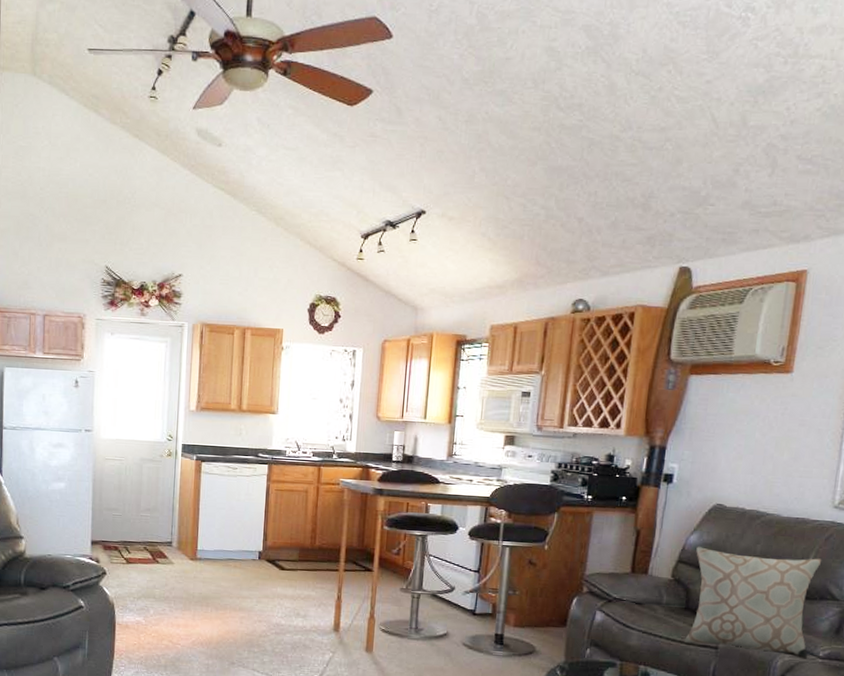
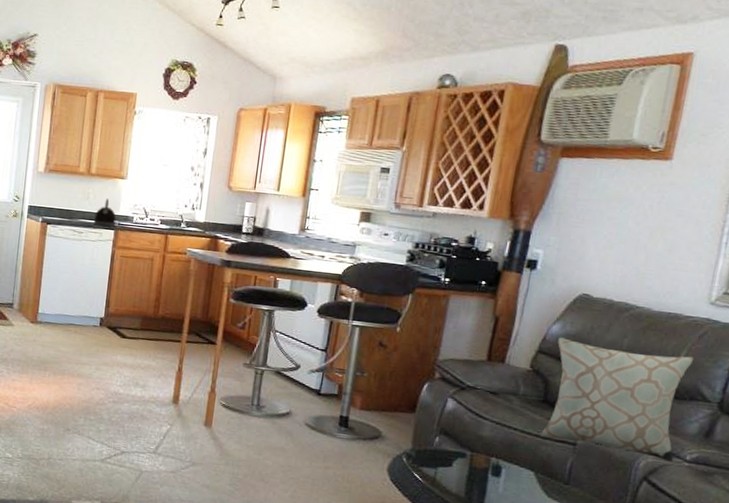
kettle: none [246,433,270,461] -> present [93,198,116,227]

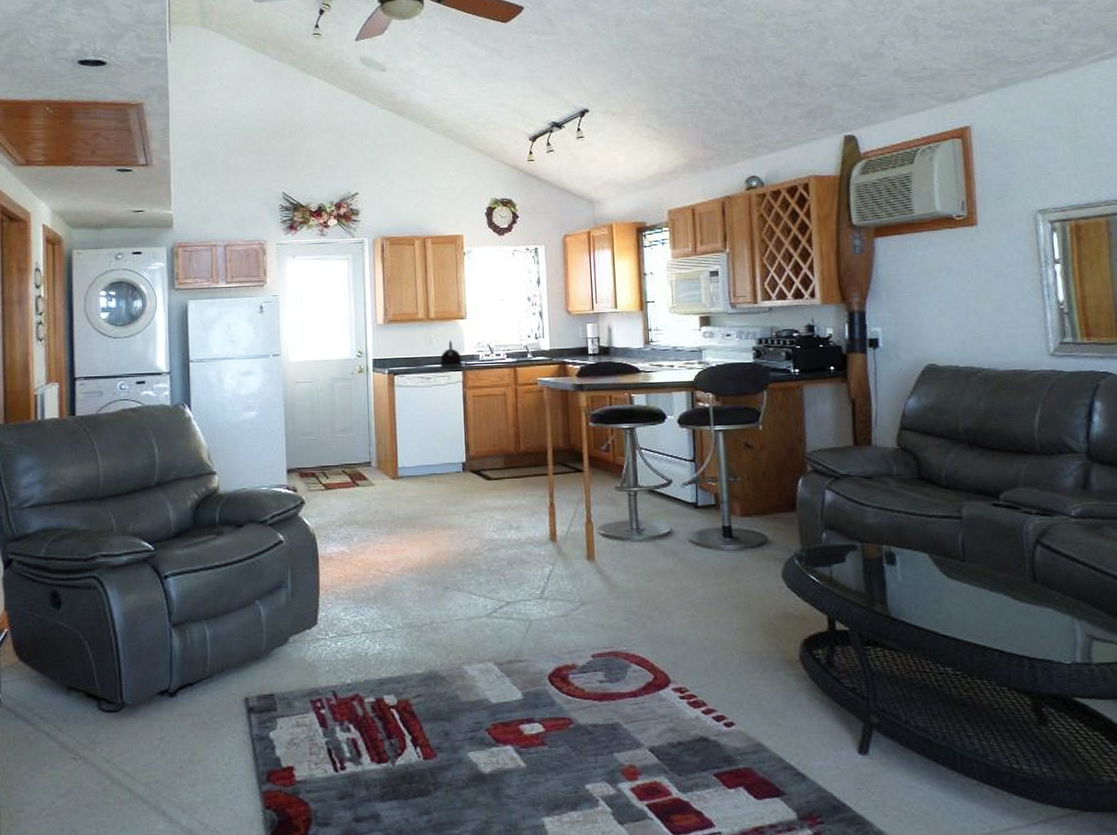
pillow: present [540,337,694,462] -> none [917,410,1060,521]

